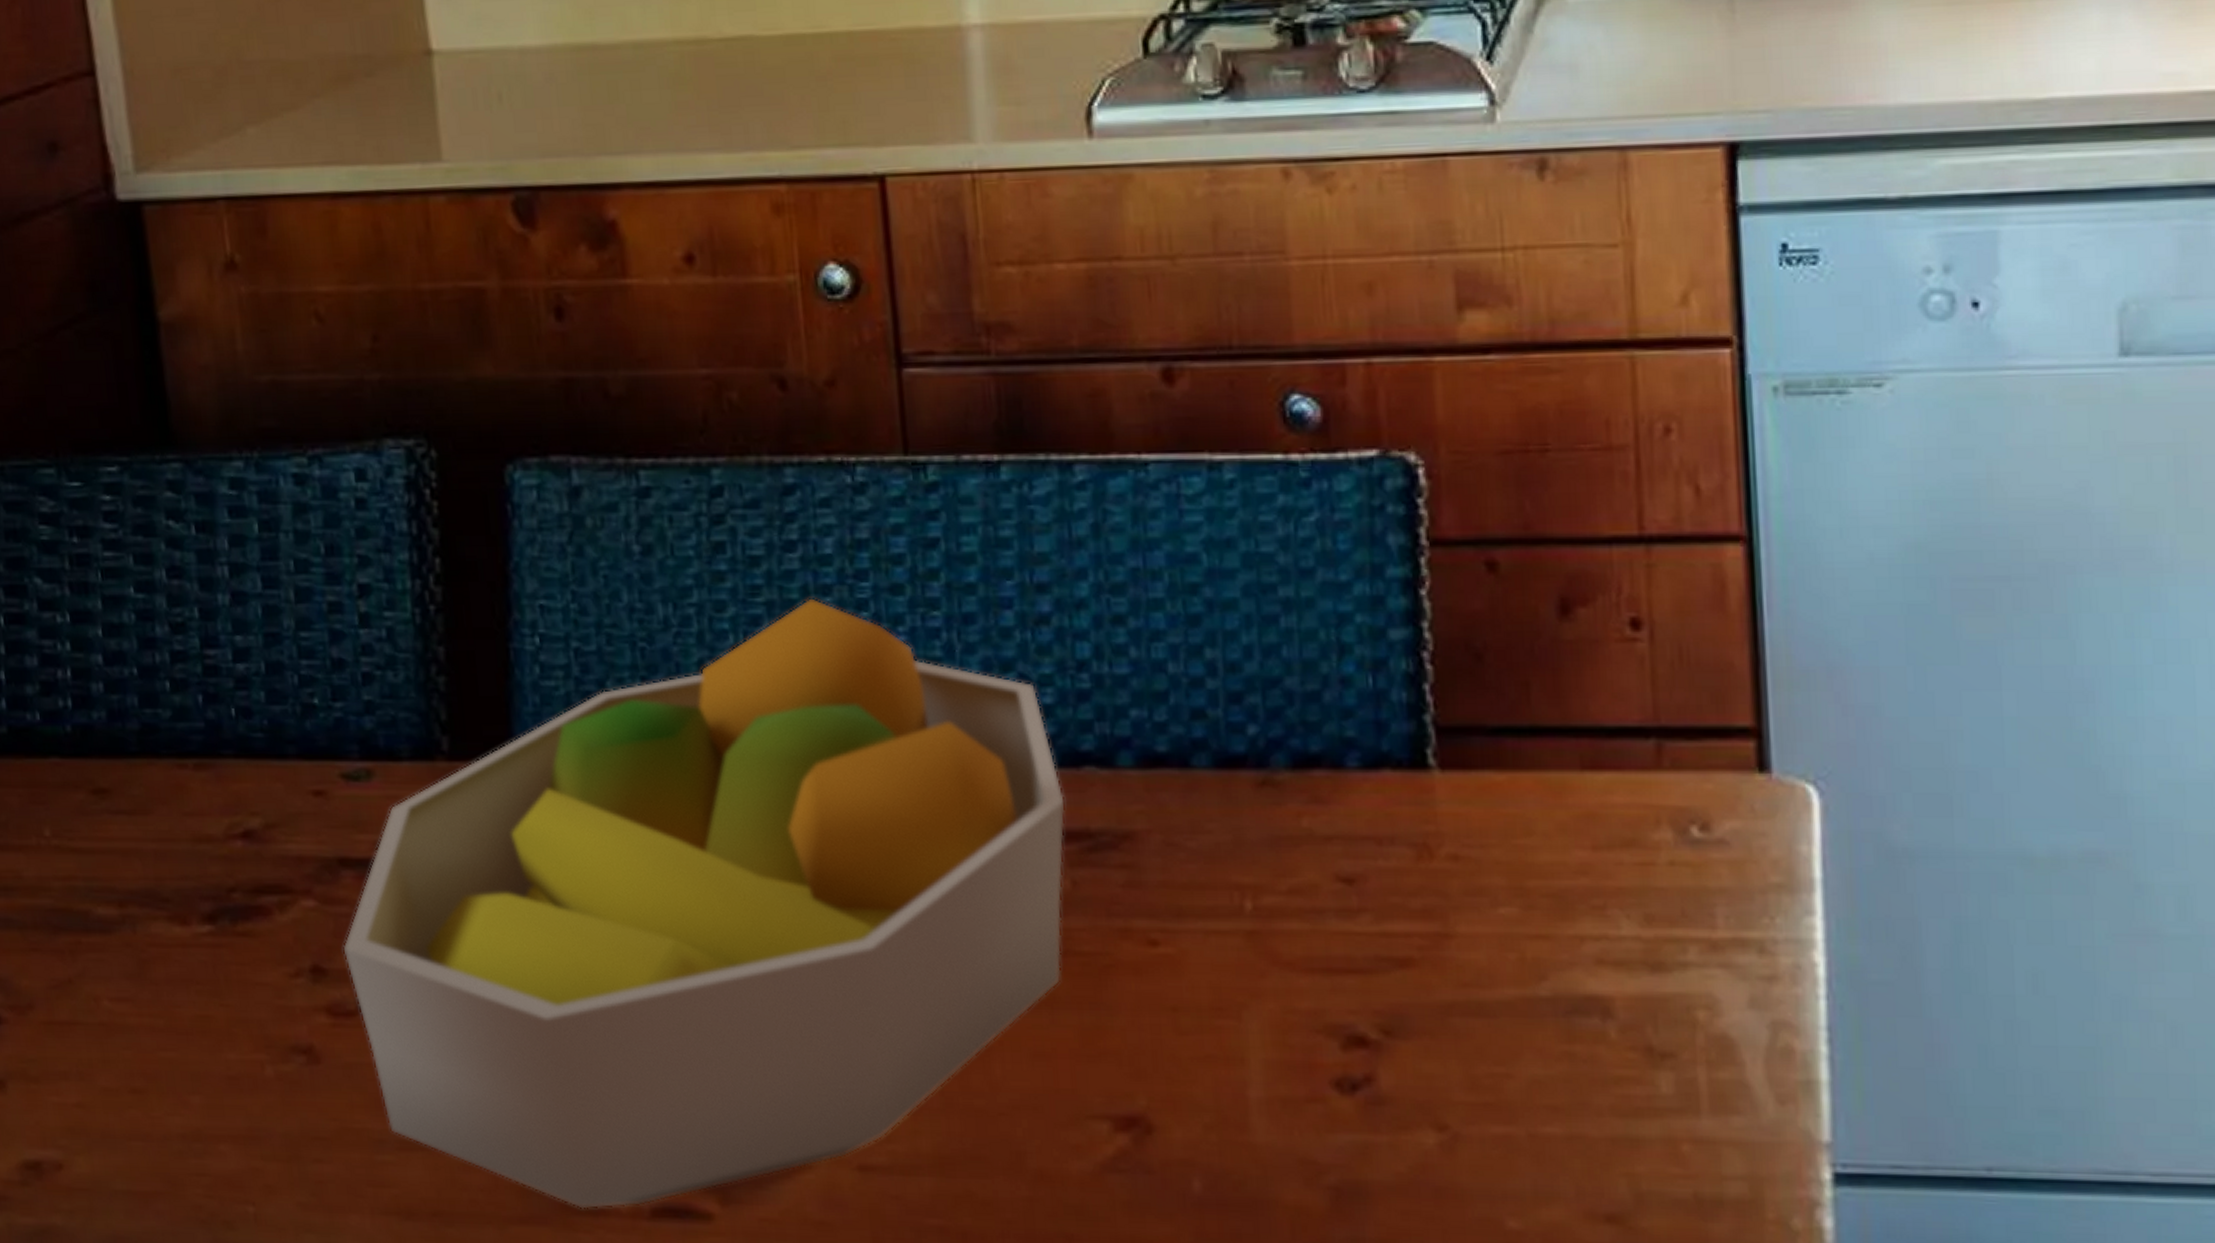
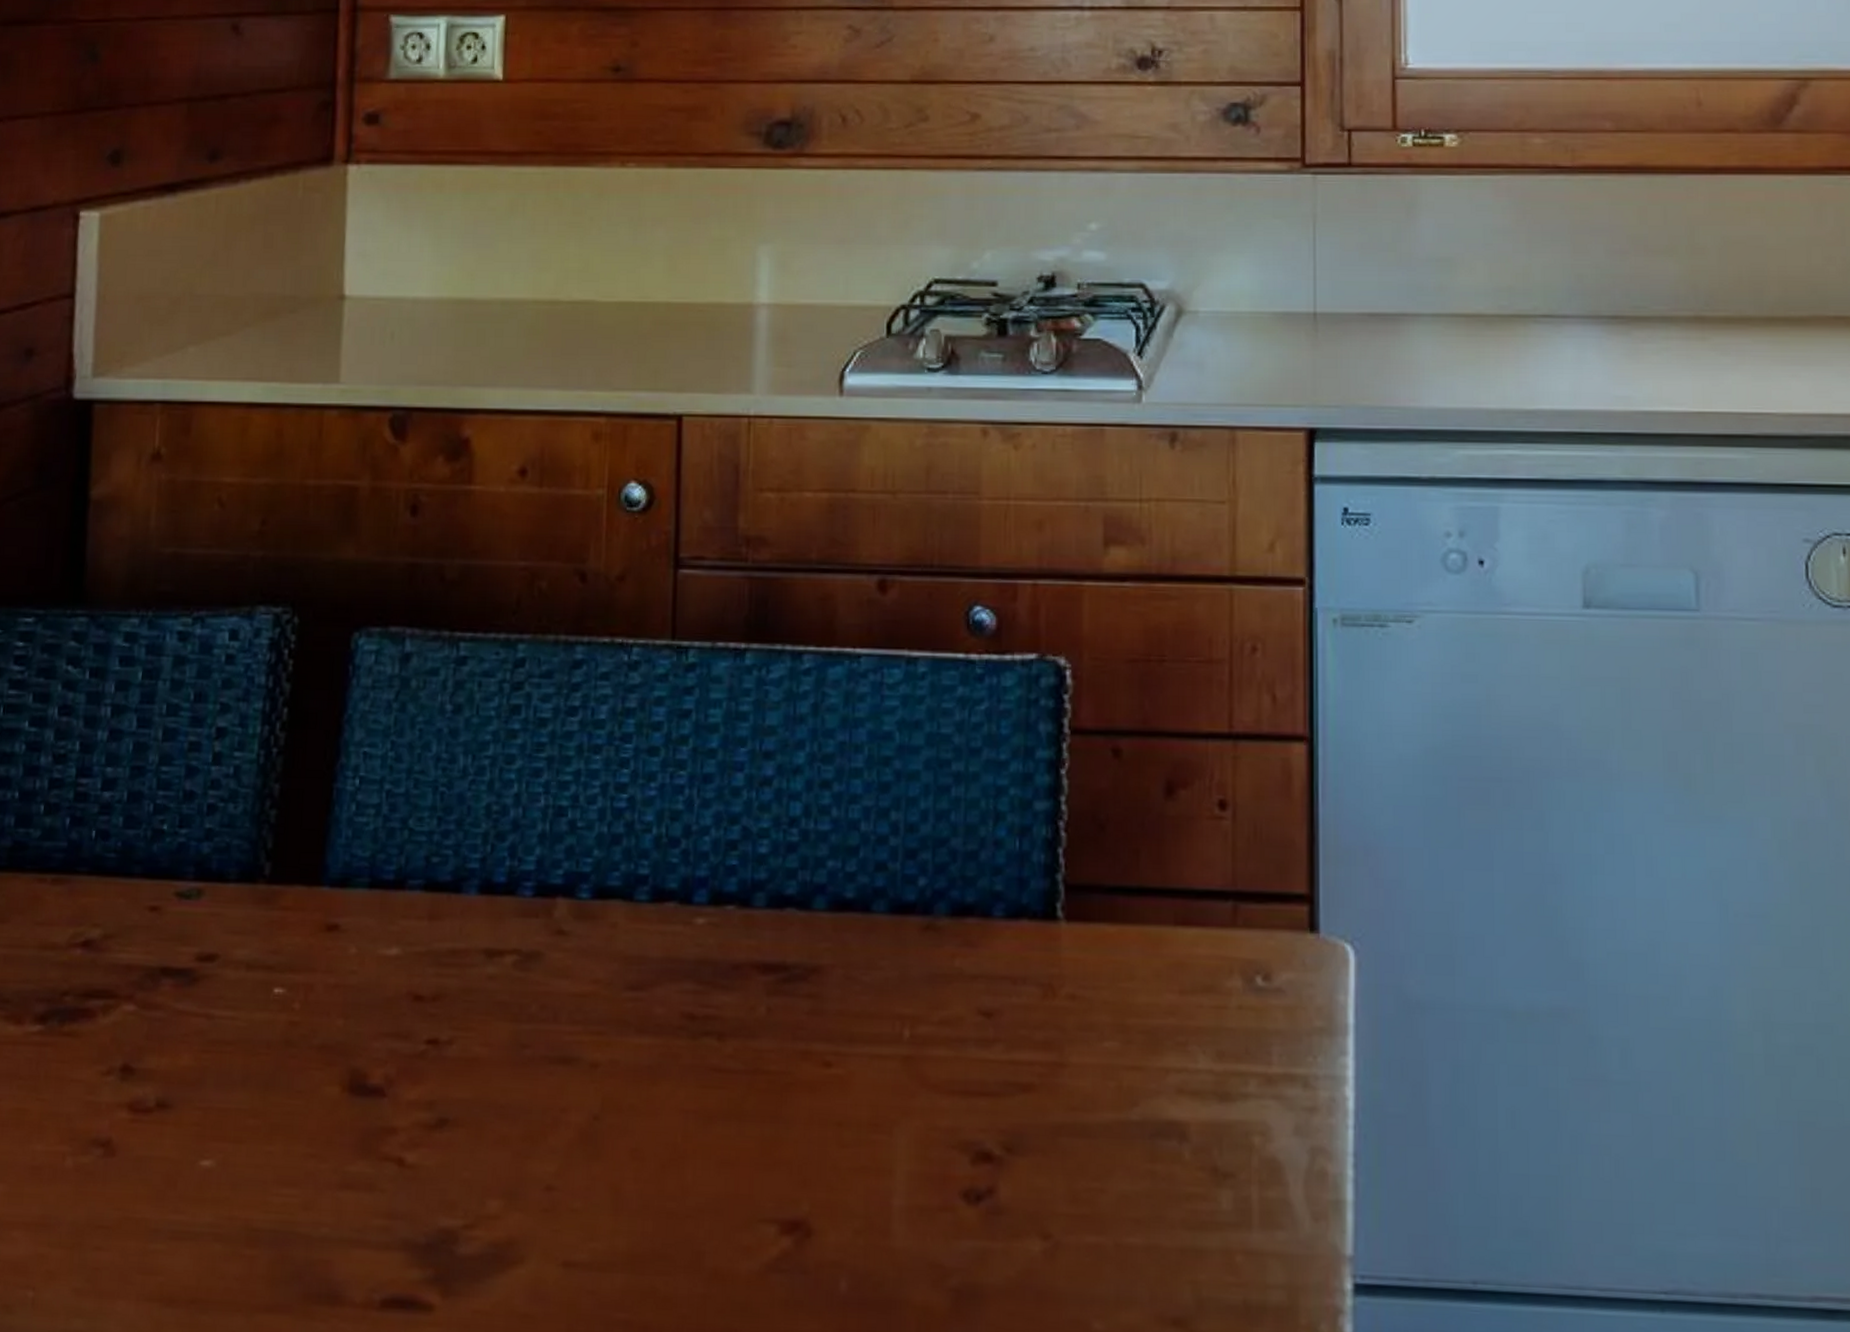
fruit bowl: present [343,598,1066,1209] -> none [151,755,769,1299]

